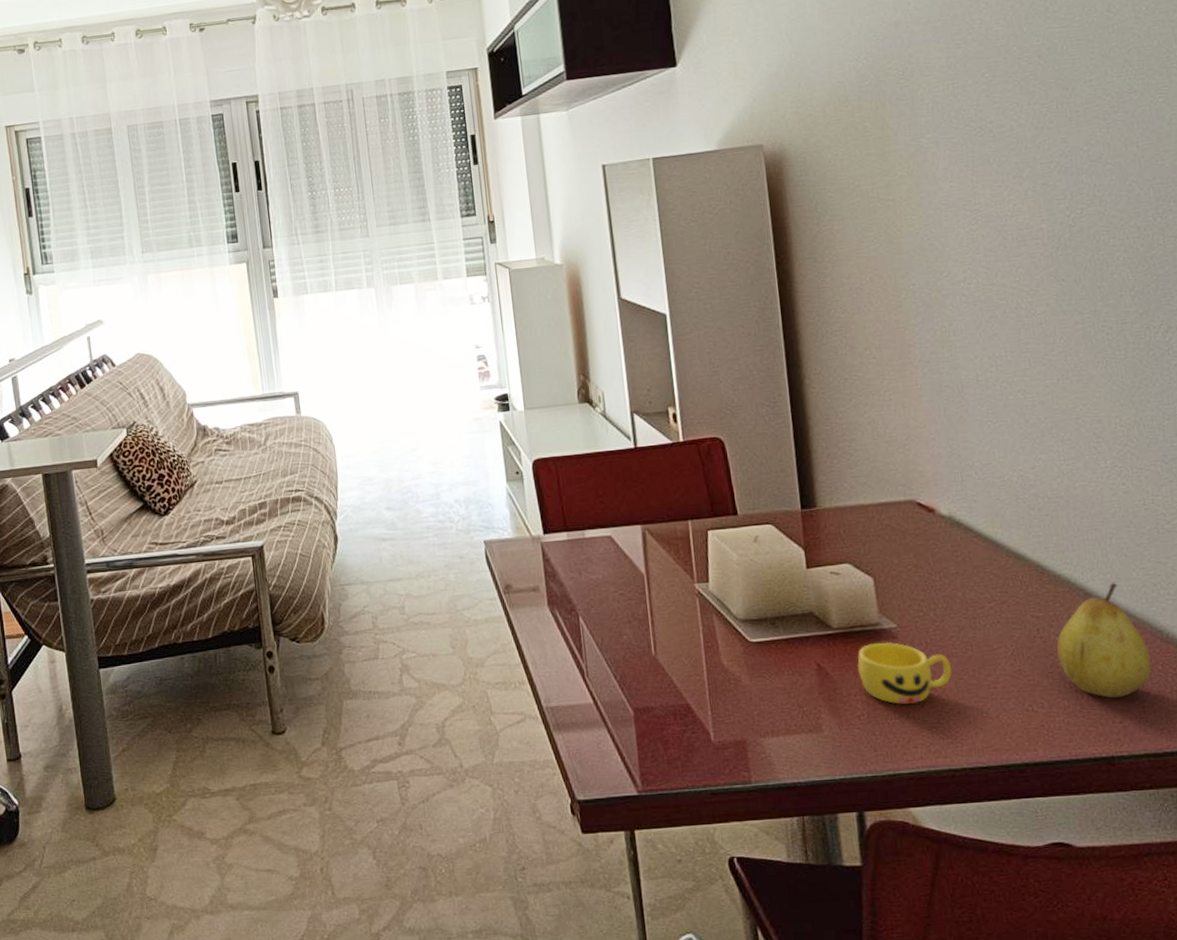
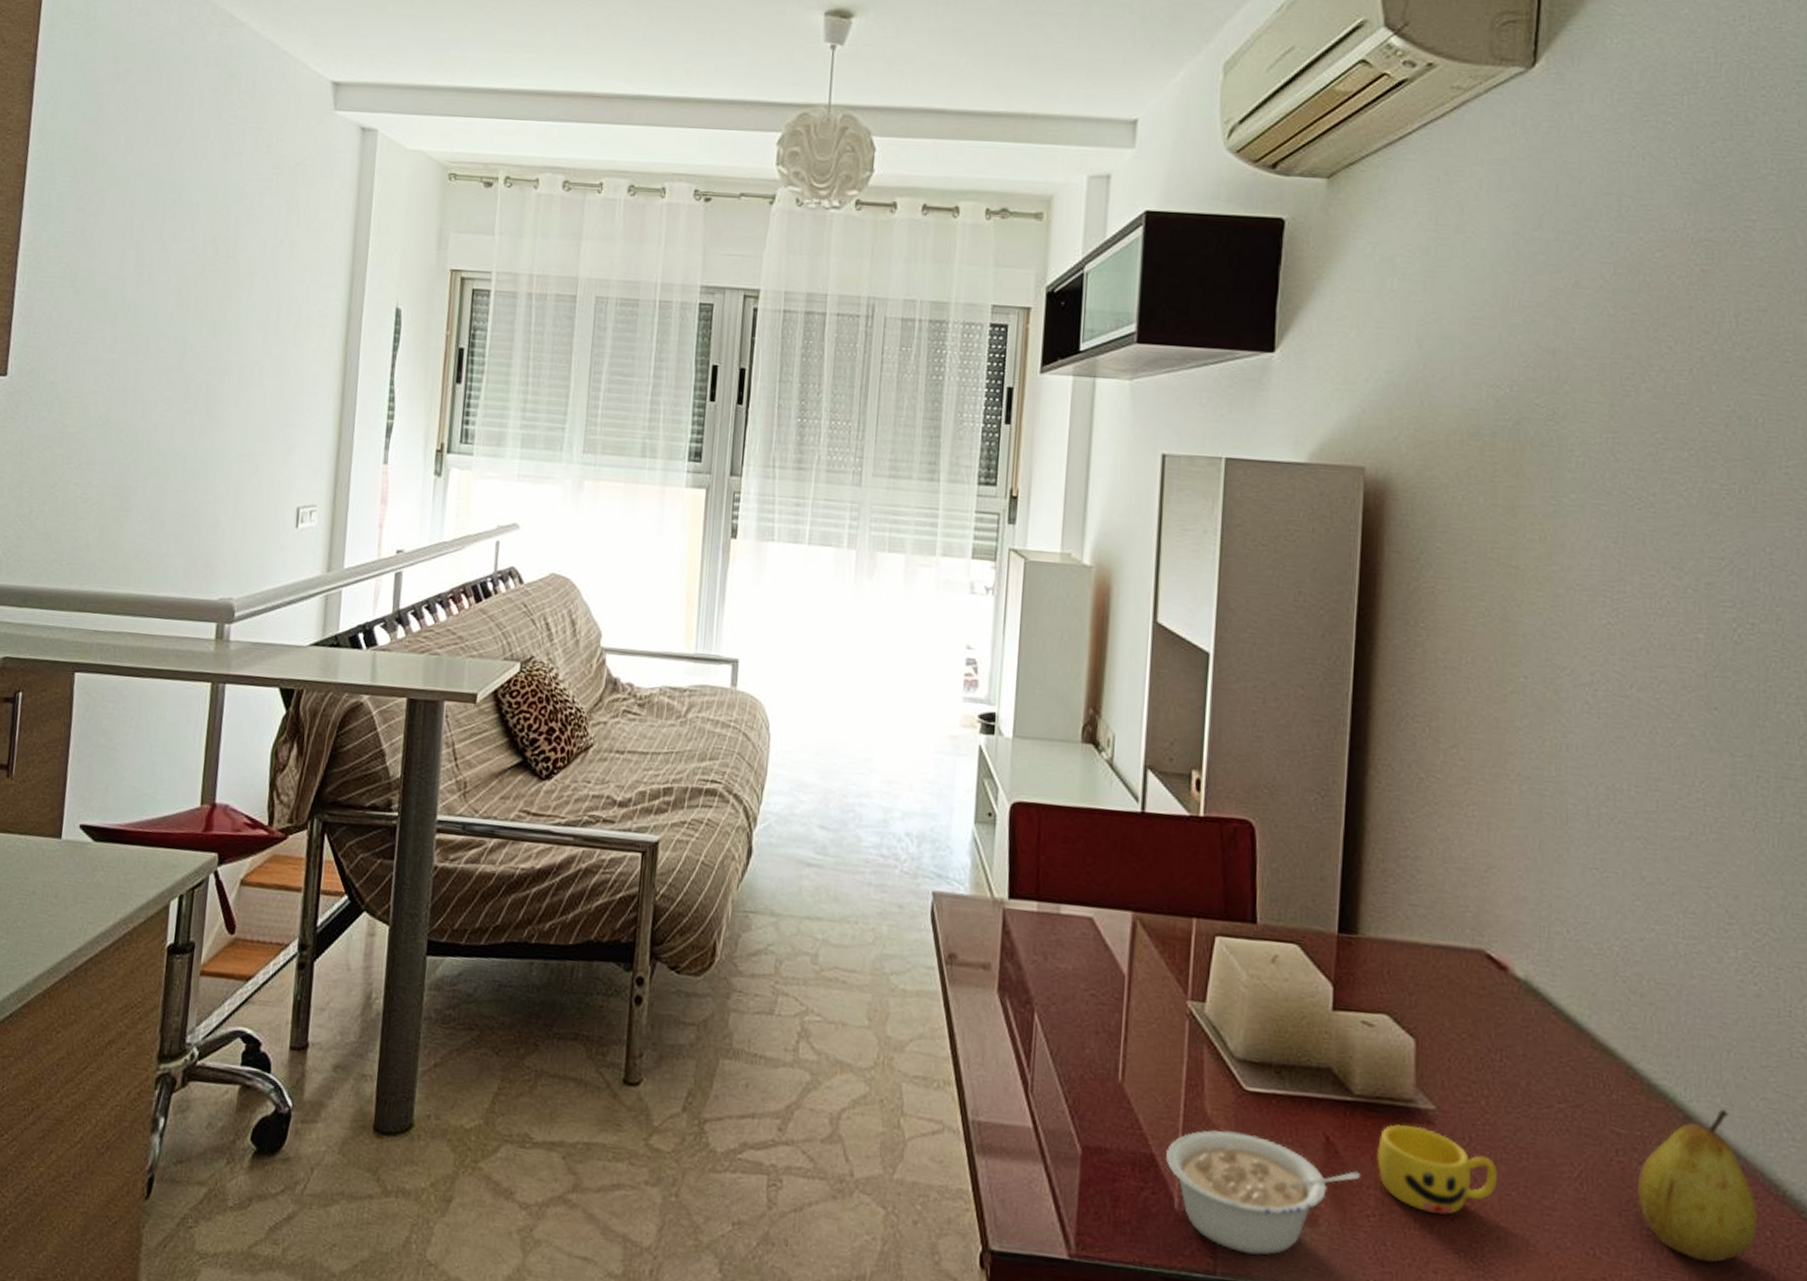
legume: none [698,674,849,764] -> present [1165,1129,1362,1255]

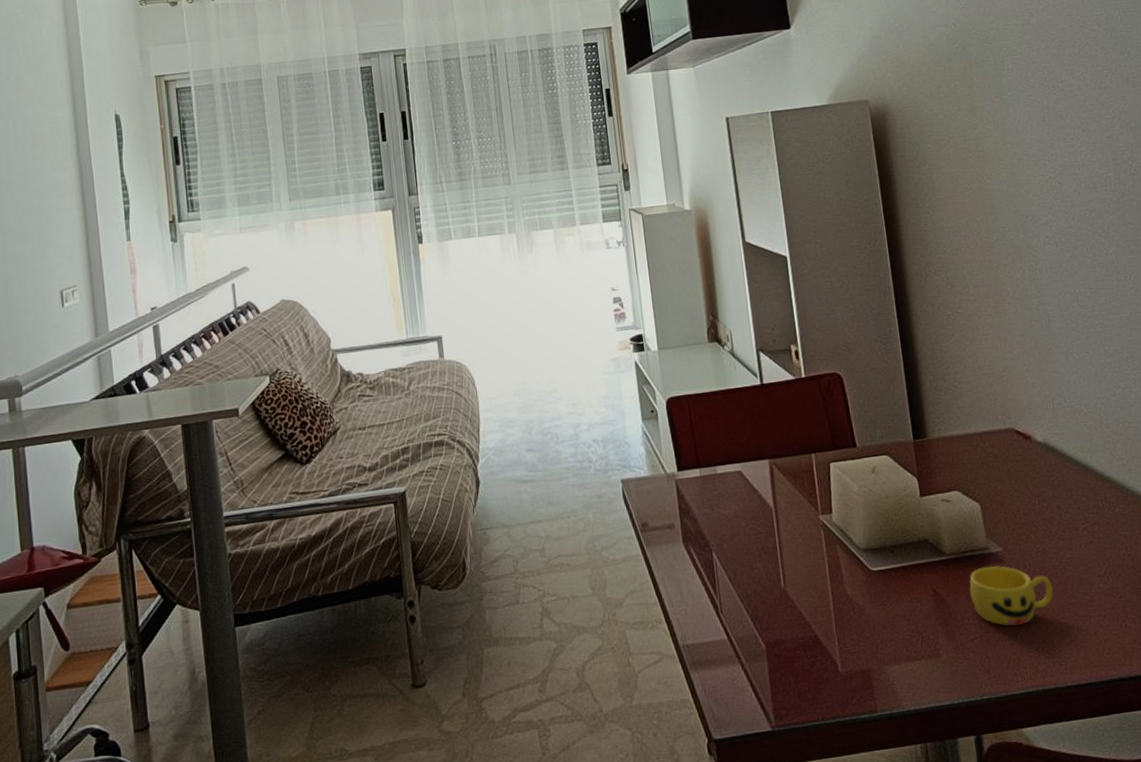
legume: present [1165,1129,1362,1255] -> none [825,602,963,691]

